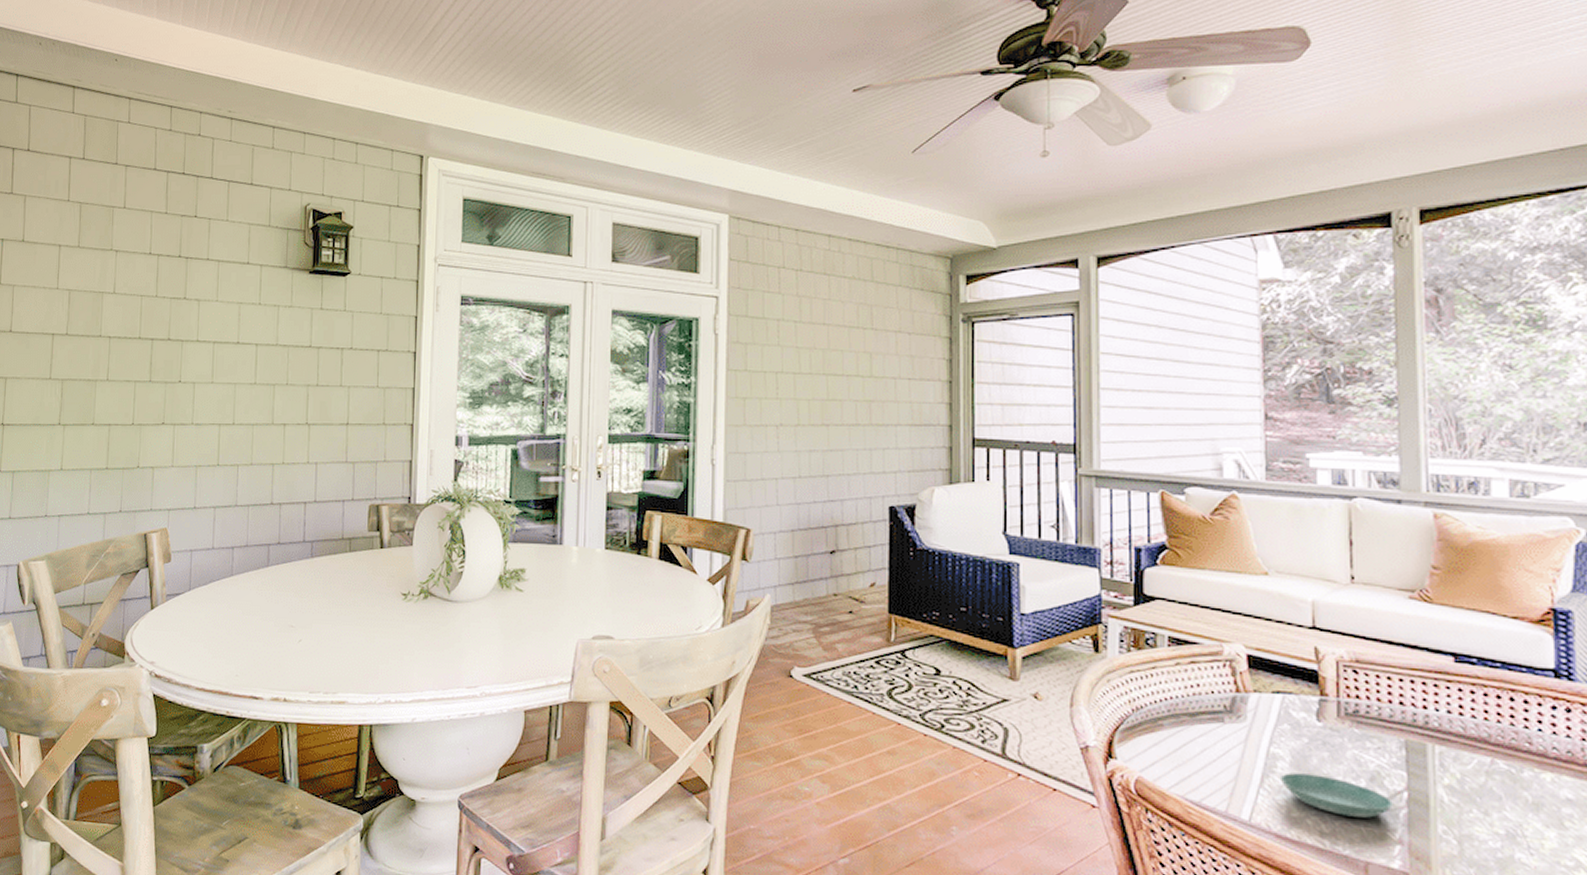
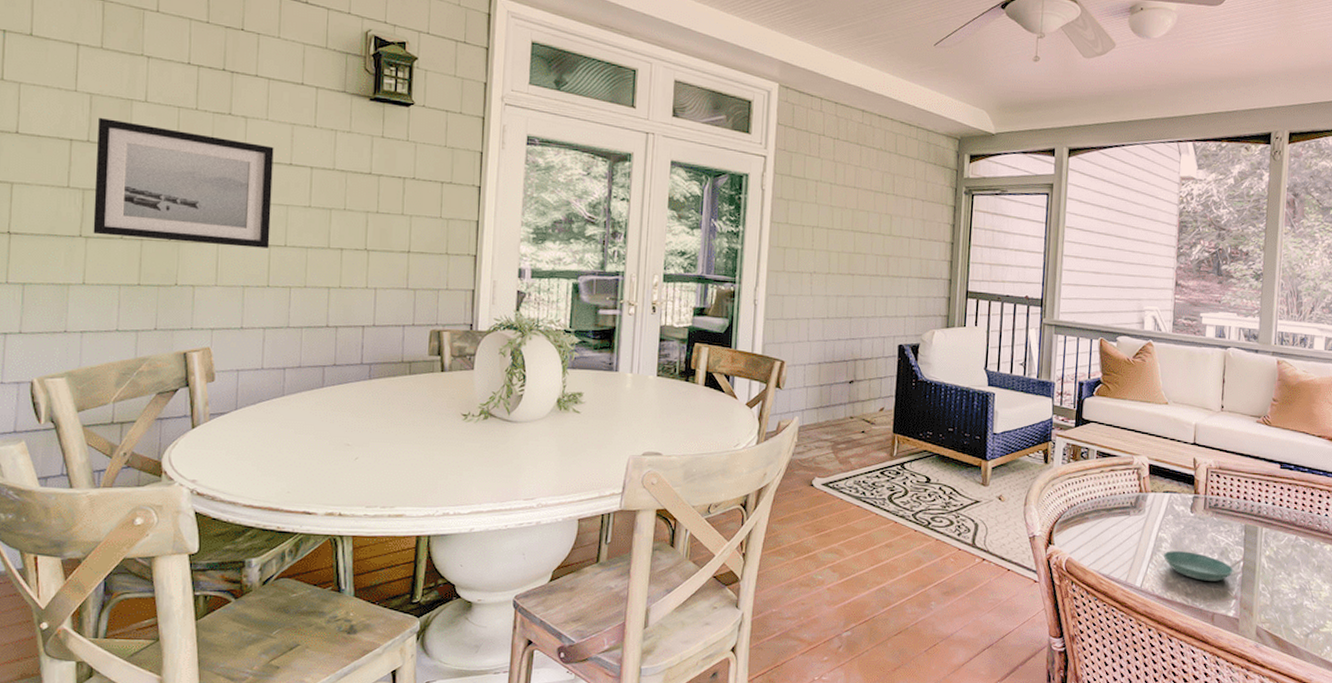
wall art: none [69,311,223,427] -> present [93,117,274,249]

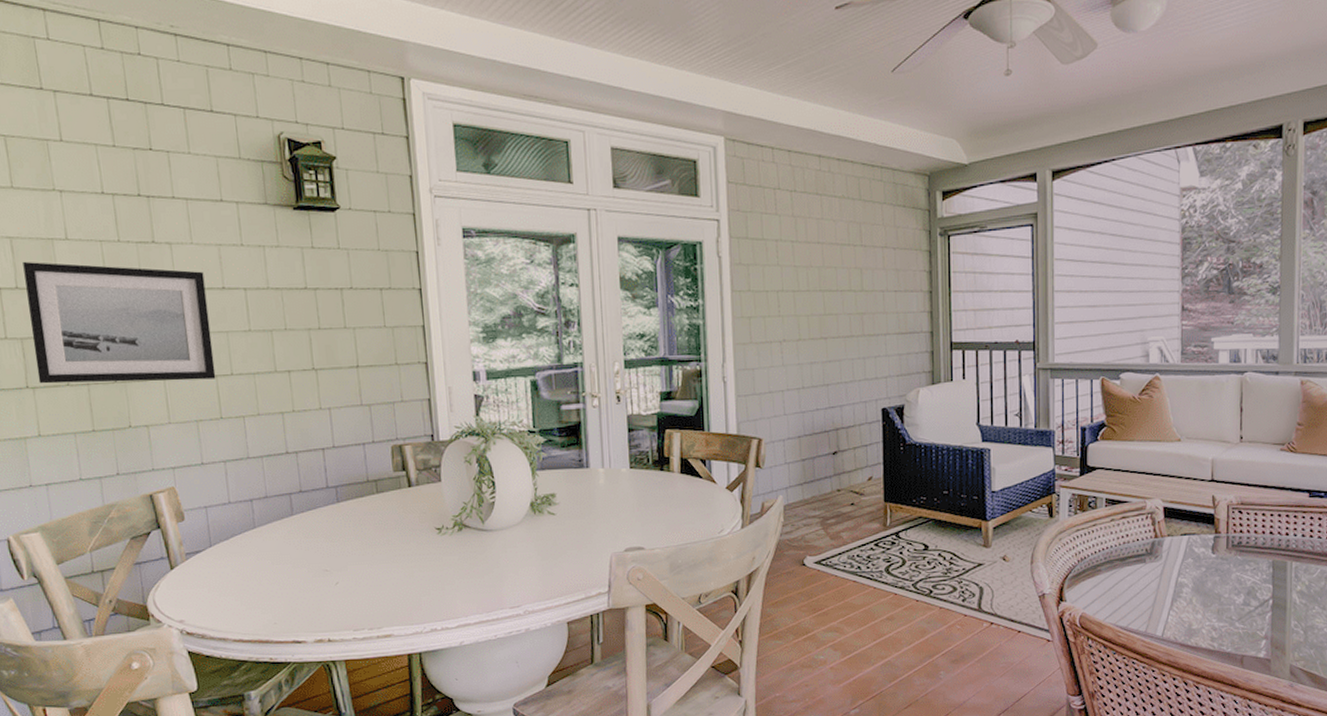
saucer: present [1163,551,1233,581] -> none [1184,594,1262,624]

